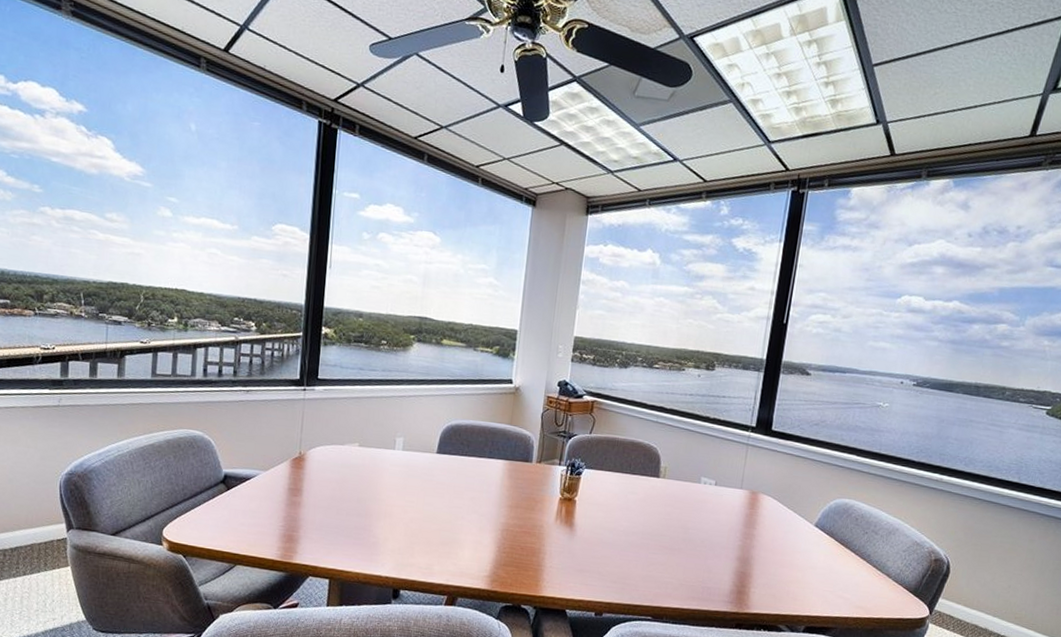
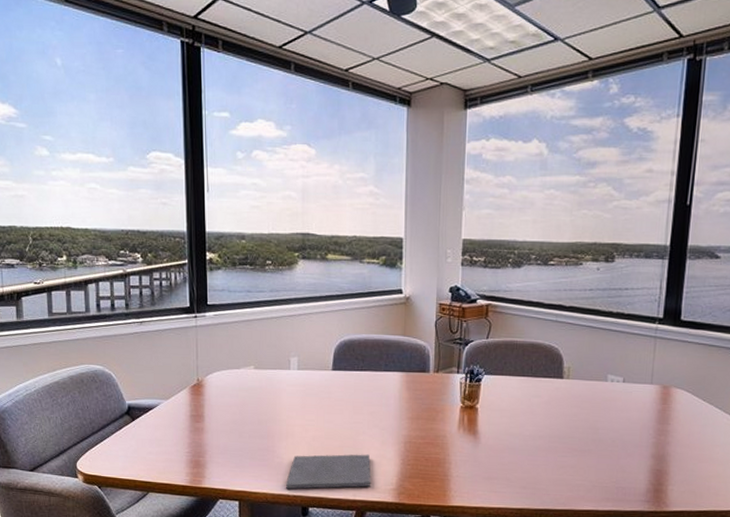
notepad: none [379,536,467,573] -> present [286,454,371,490]

